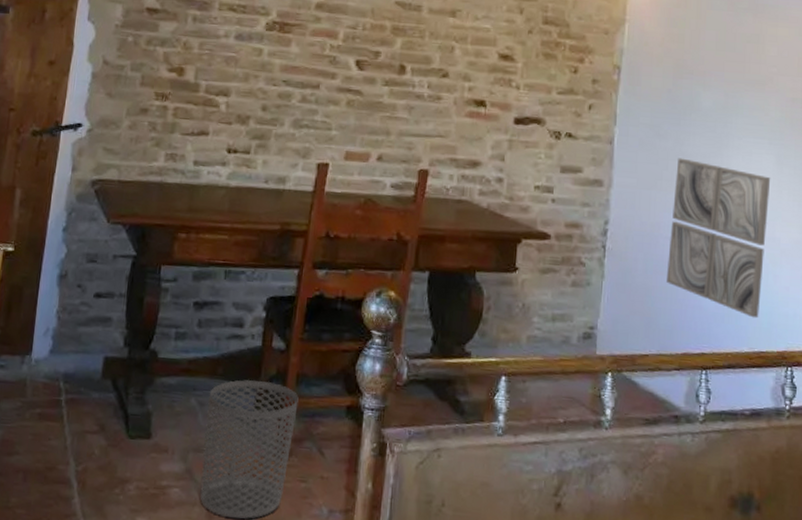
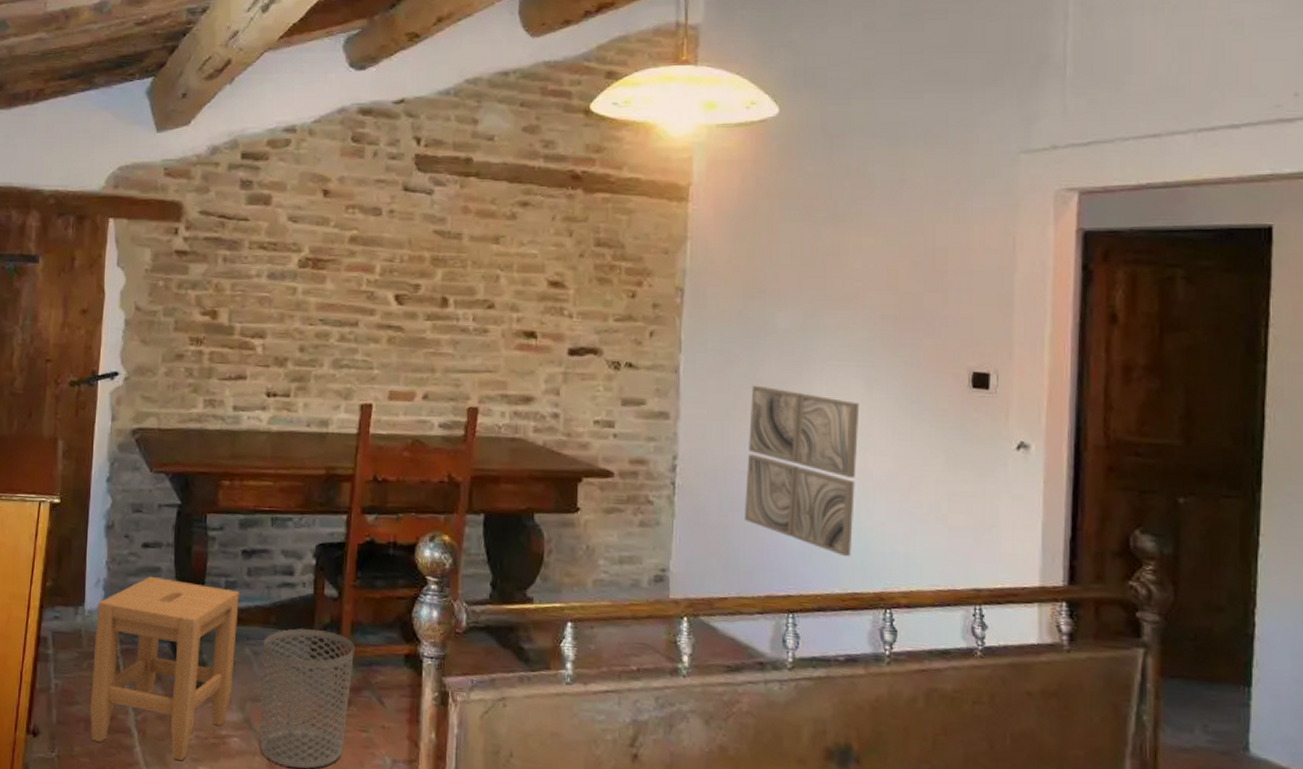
stool: none [29,325,189,512] -> present [90,576,239,761]

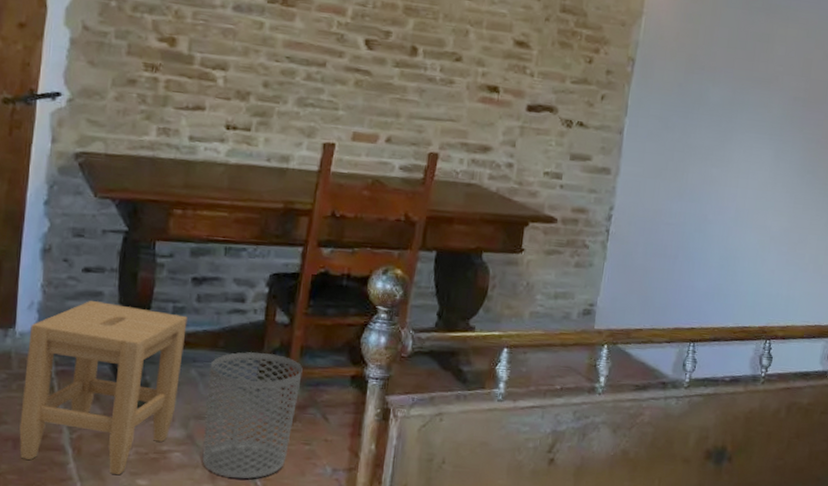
wall art: present [745,385,860,557] -> none [664,149,768,298]

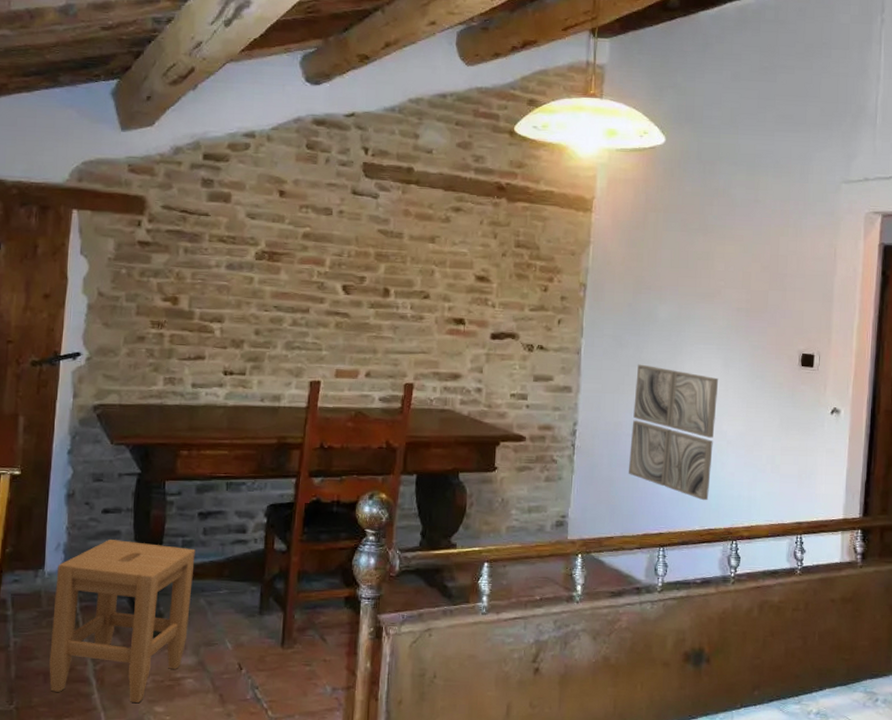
waste bin: present [202,352,303,479] -> none [212,579,301,701]
wall art: none [664,149,768,298] -> present [629,364,719,501]

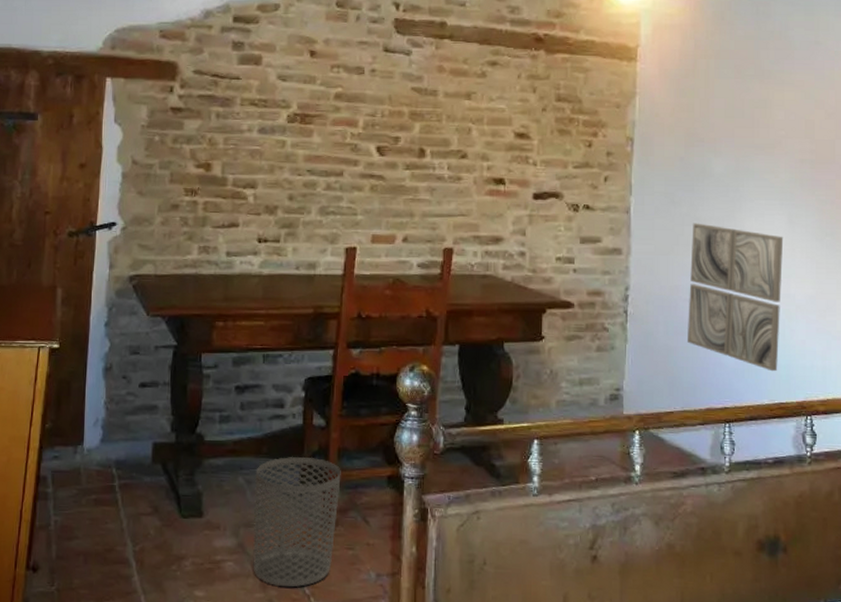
stool: present [49,538,195,704] -> none [89,413,233,587]
waste bin: none [212,579,301,701] -> present [253,457,341,587]

